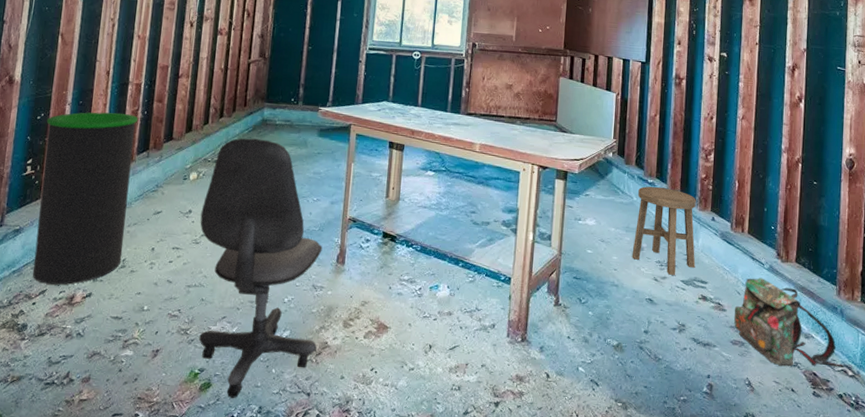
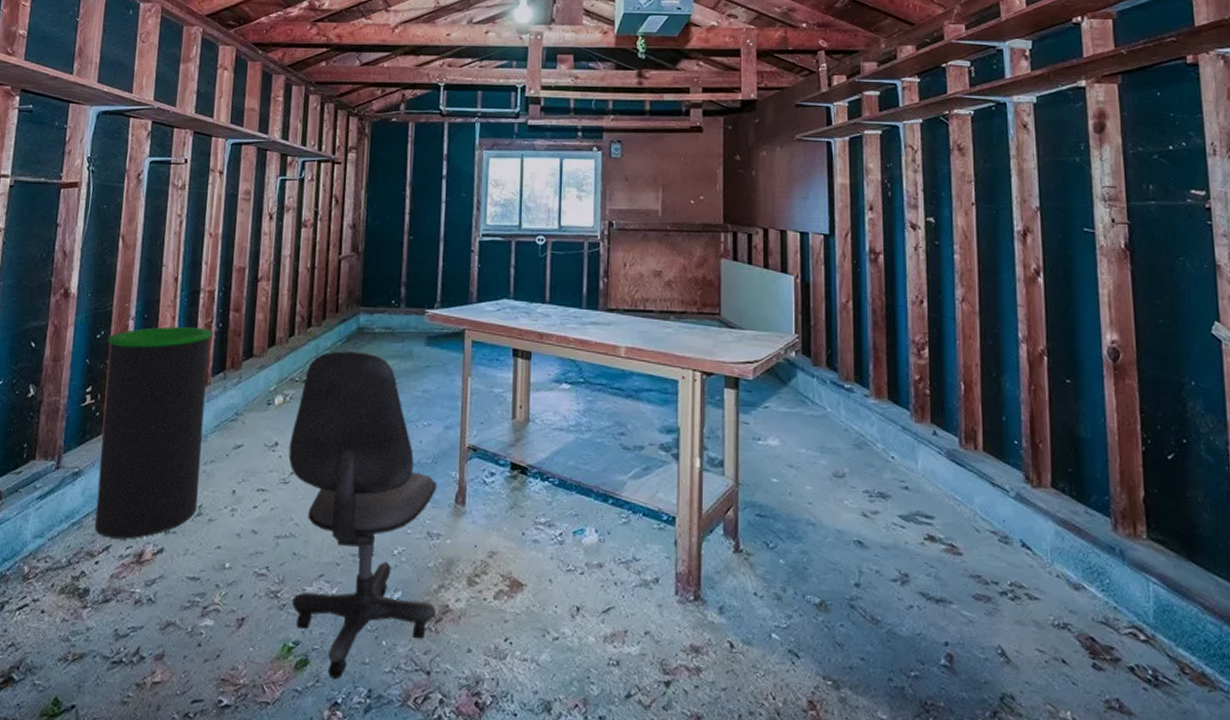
stool: present [632,186,696,275] -> none [830,393,916,509]
backpack: present [734,277,845,369] -> none [974,509,1133,631]

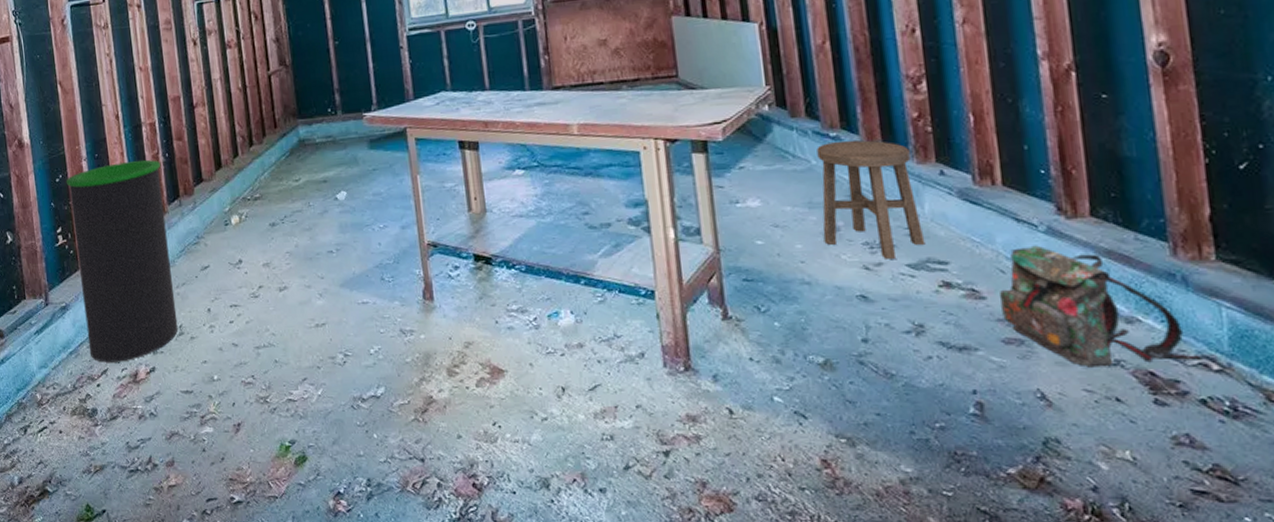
office chair: present [288,351,437,680] -> none [252,163,421,472]
stool: none [830,393,916,509] -> present [817,140,926,259]
backpack: none [974,509,1133,631] -> present [1000,245,1203,368]

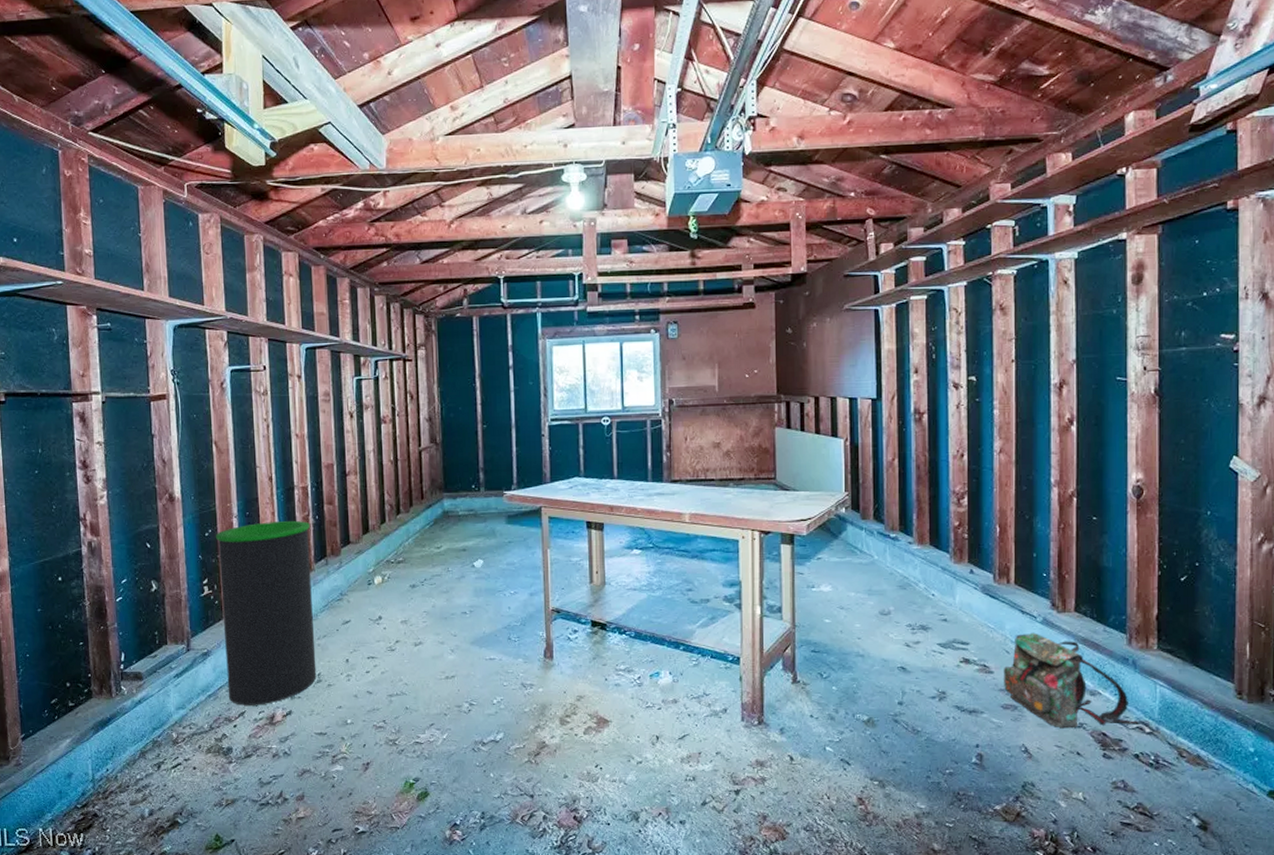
stool: present [817,140,926,259] -> none [877,541,954,639]

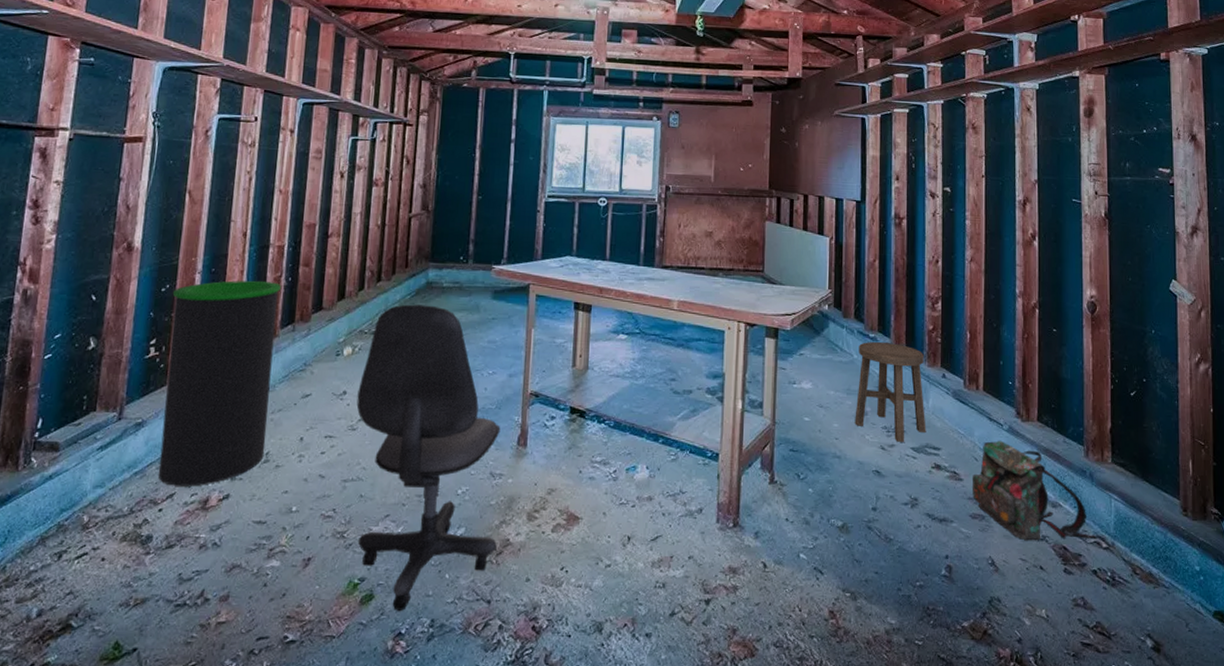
office chair: none [392,533,534,806] -> present [356,304,501,612]
stool: none [877,541,954,639] -> present [855,341,926,442]

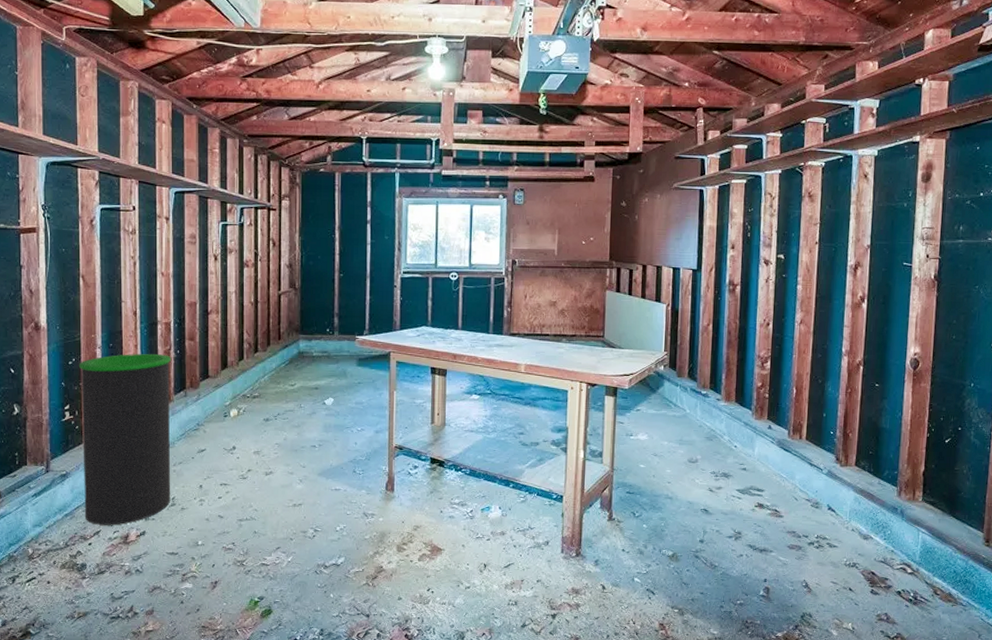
office chair: present [356,304,501,612] -> none [245,372,372,623]
stool: present [855,341,926,442] -> none [686,397,752,485]
backpack: present [973,440,1097,541] -> none [791,483,904,567]

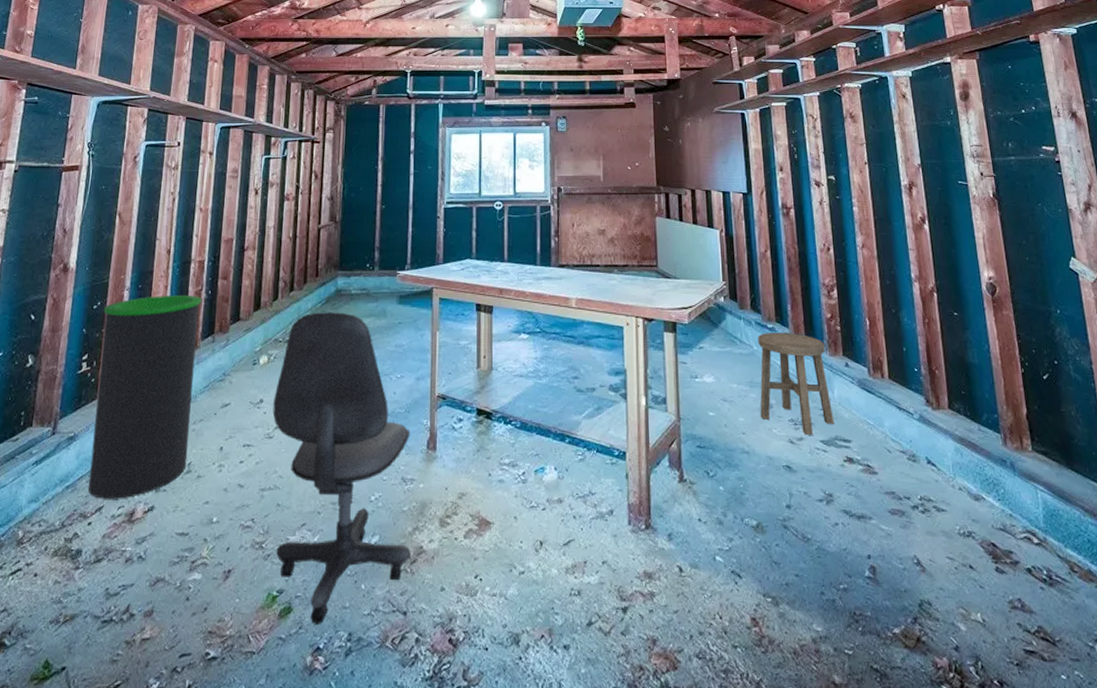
office chair: none [245,372,372,623] -> present [272,312,411,626]
stool: none [686,397,752,485] -> present [758,332,835,435]

